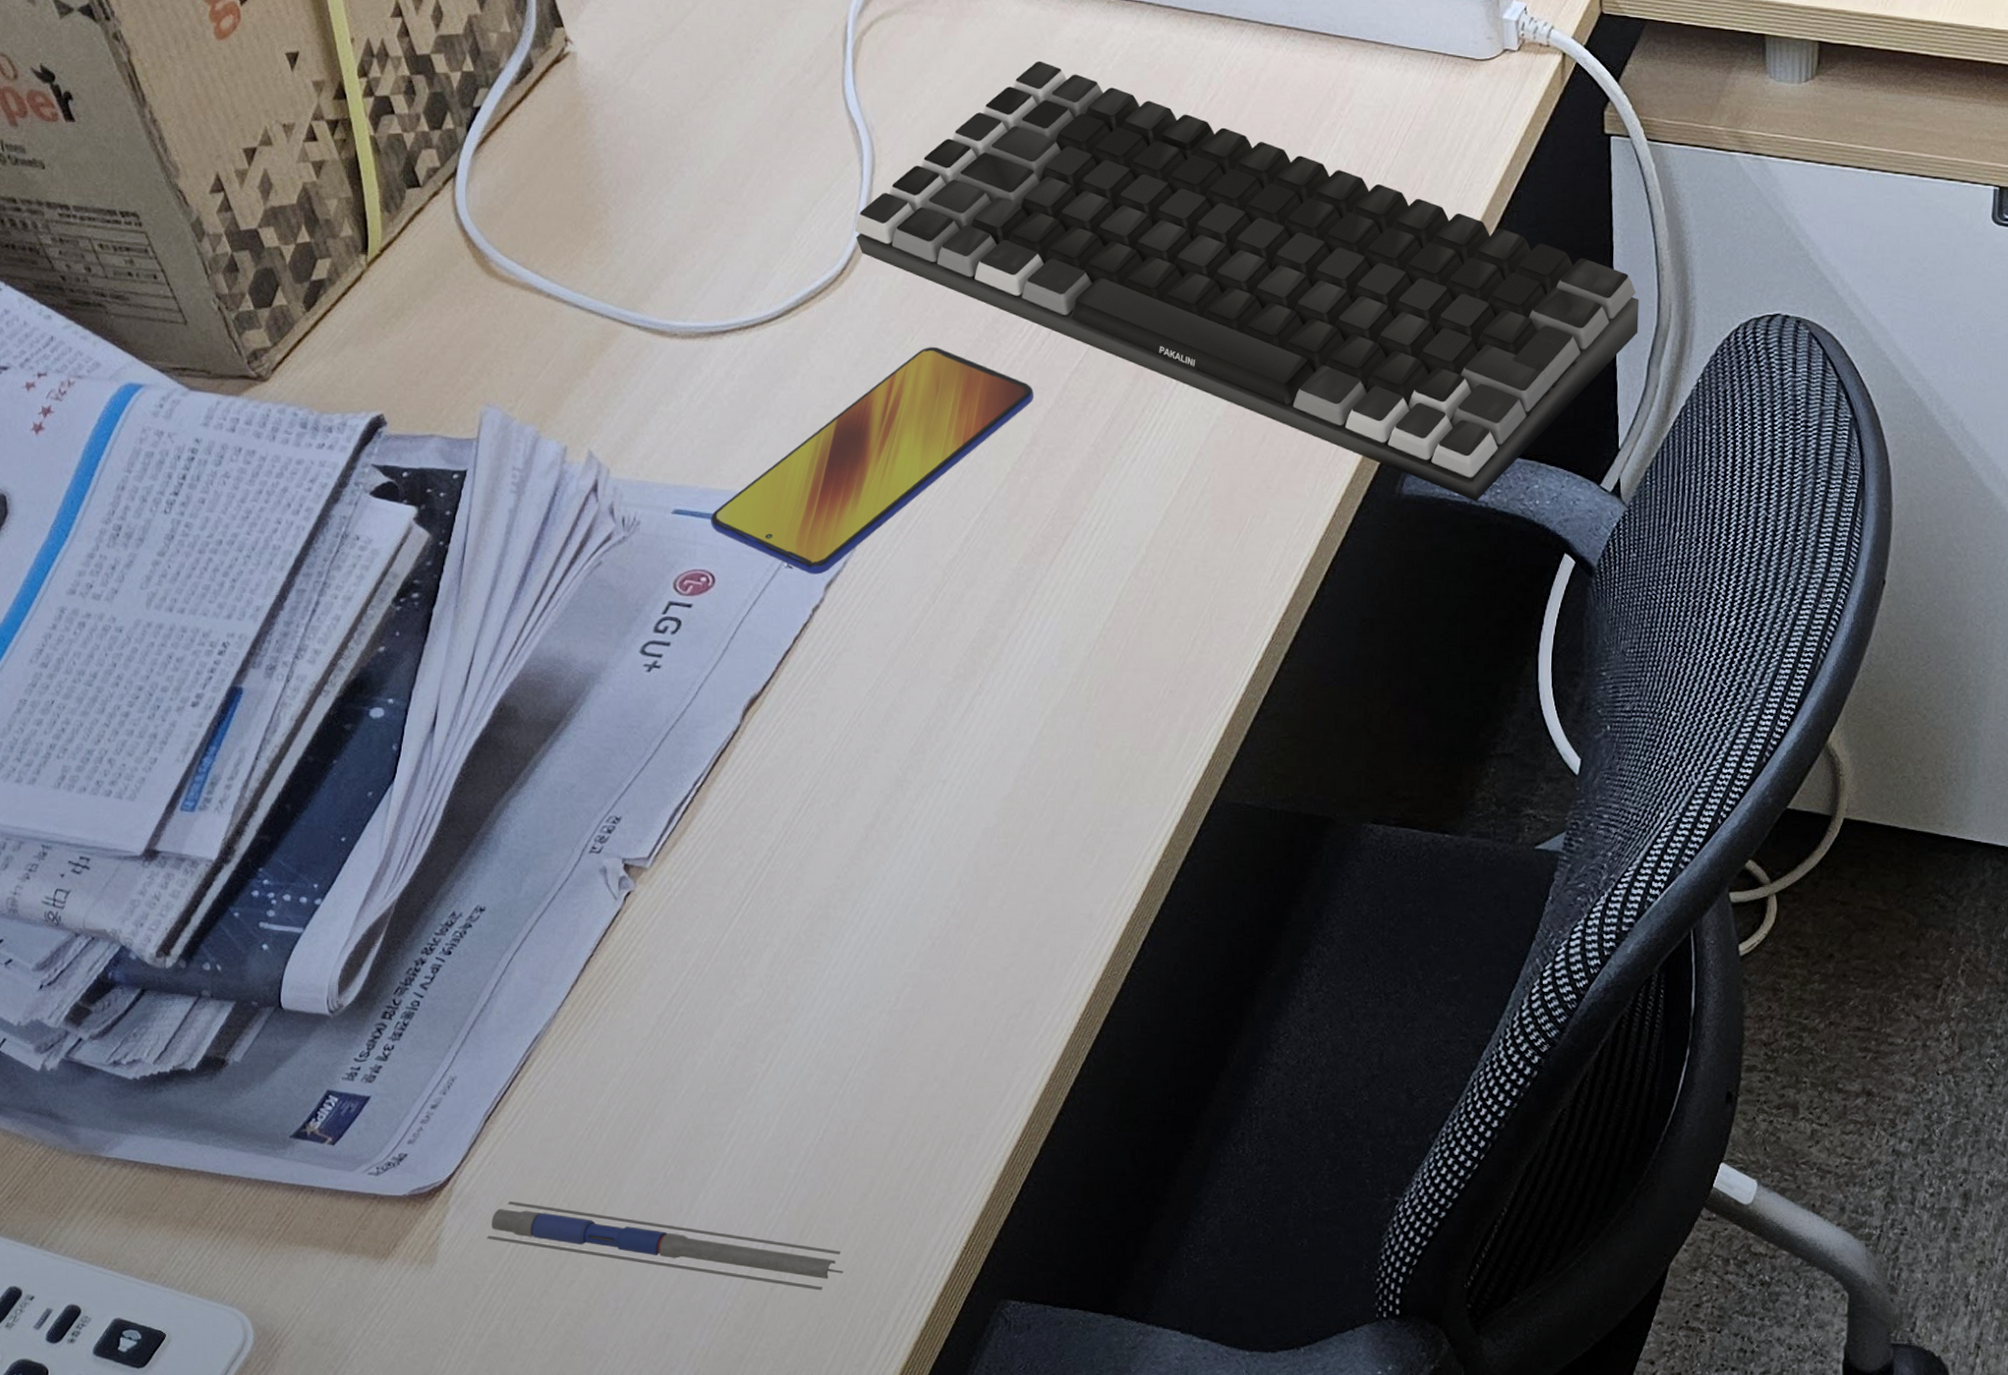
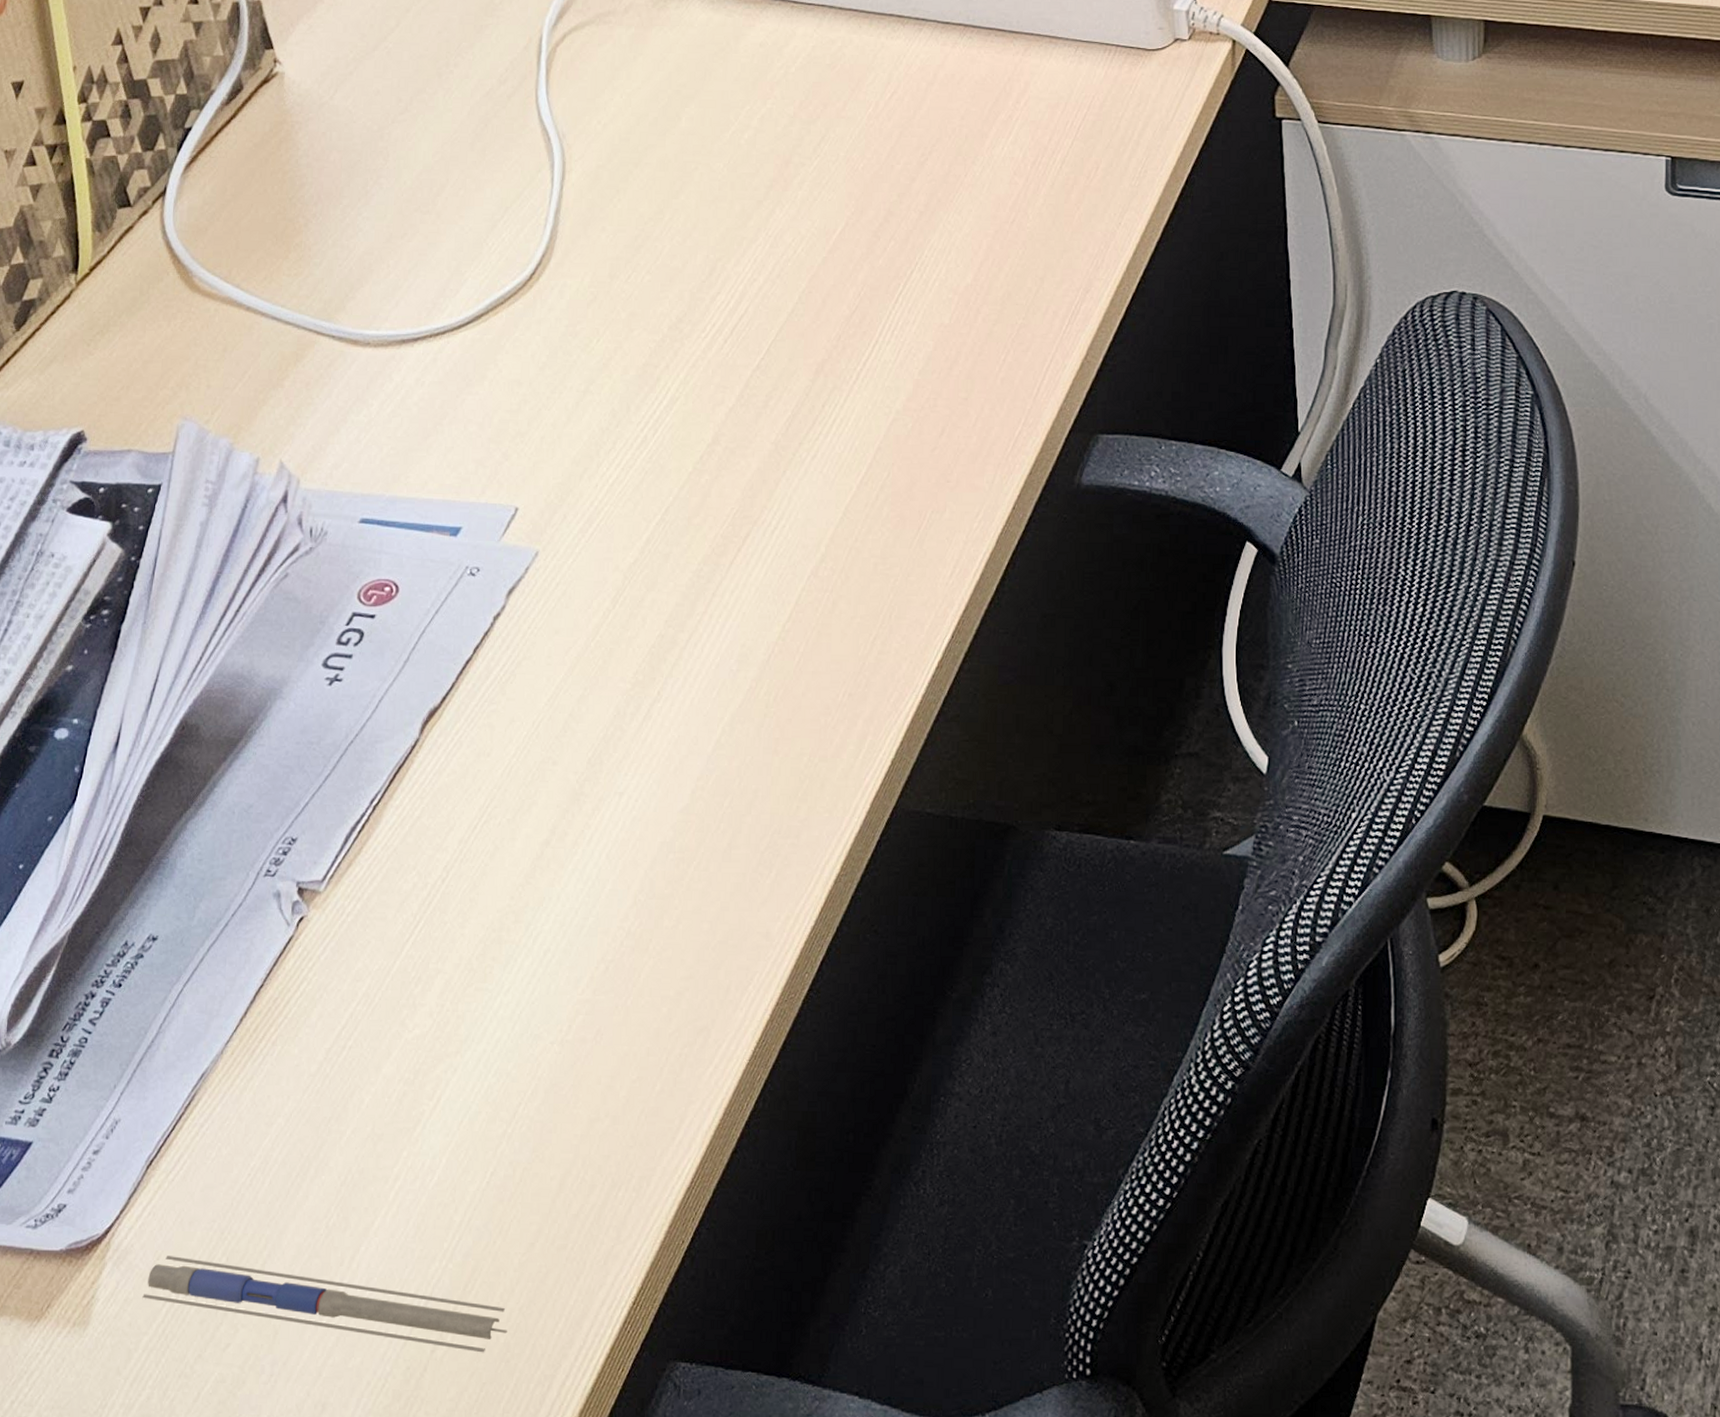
smartphone: present [710,346,1035,575] -> none [395,348,717,581]
computer keyboard: present [855,61,1639,501] -> none [545,65,1315,490]

